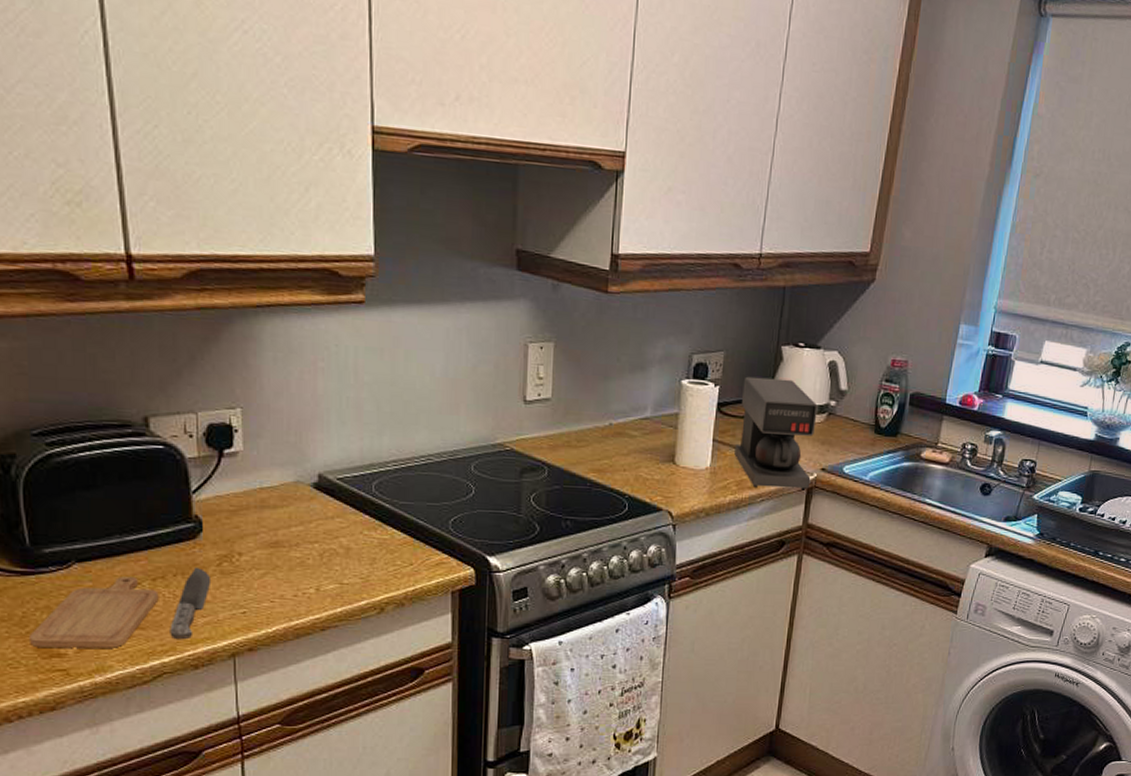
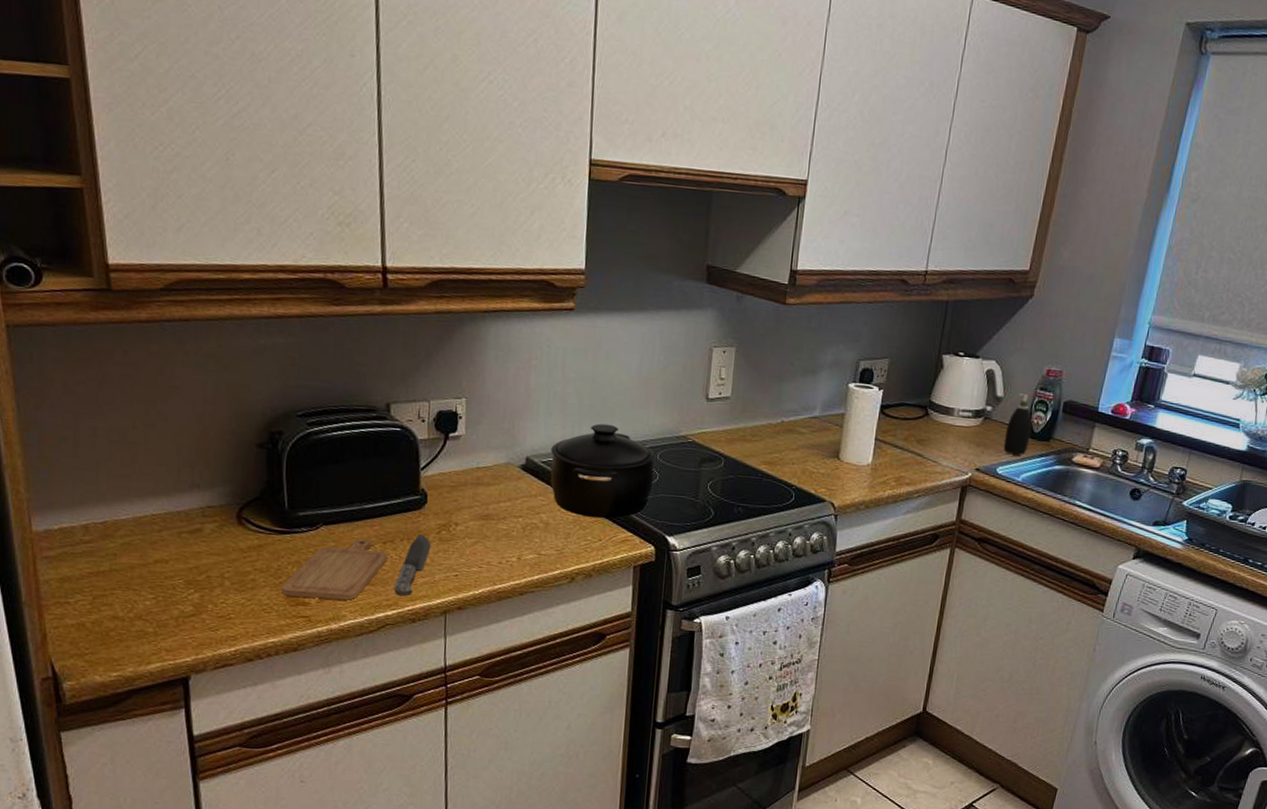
saucepan: none [347,432,469,540] -> present [550,423,655,518]
coffee maker: present [734,376,818,490] -> none [894,382,975,488]
soap dispenser: none [849,386,878,453] -> present [1003,394,1032,456]

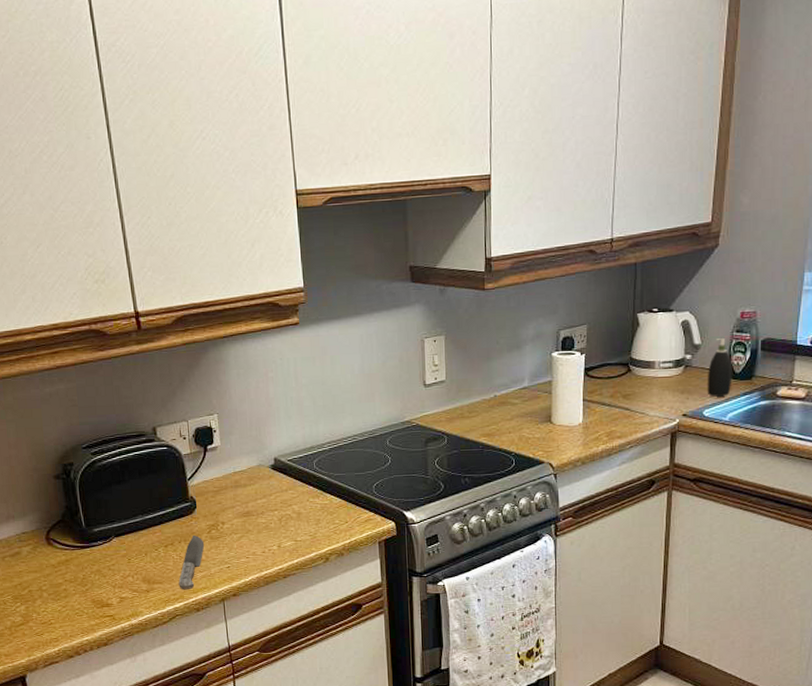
chopping board: present [281,539,388,600] -> none [88,545,170,600]
saucepan: present [550,423,655,518] -> none [294,419,386,504]

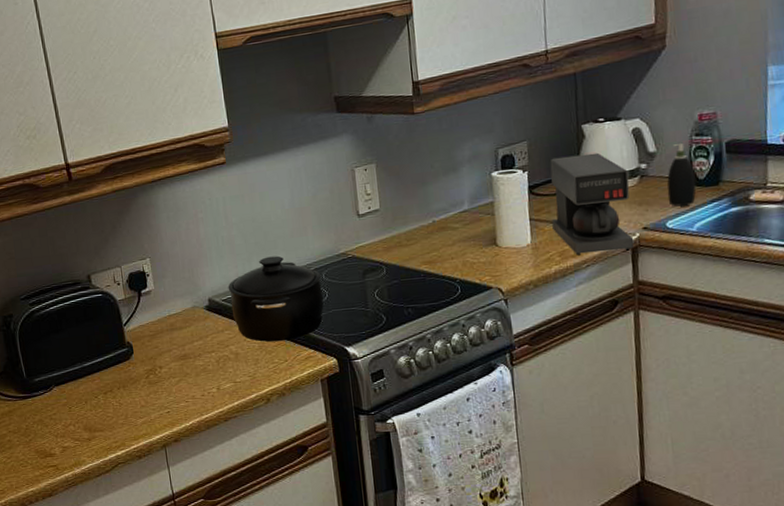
knife: present [178,535,204,590] -> none [119,380,143,438]
saucepan: none [294,419,386,504] -> present [228,256,324,342]
coffee maker: none [603,341,675,437] -> present [550,153,634,256]

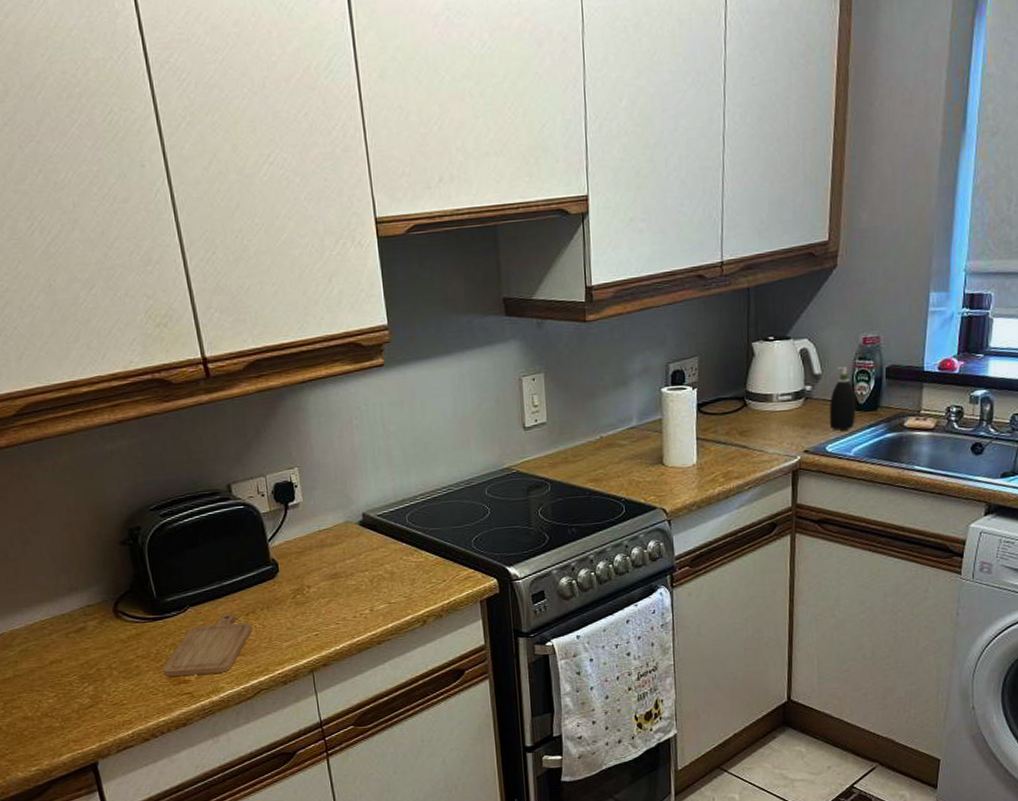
chopping board: none [32,393,110,450] -> present [163,614,252,677]
saucepan: present [228,256,324,342] -> none [384,469,486,561]
coffee maker: present [550,153,634,256] -> none [718,372,795,477]

